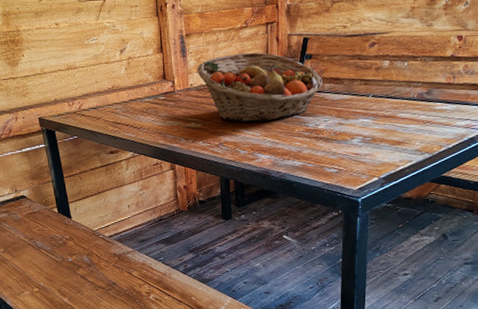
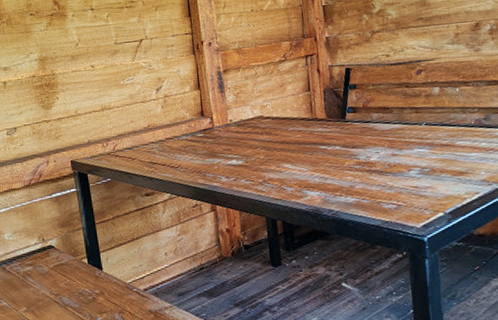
fruit basket: present [197,52,322,122] -> none [236,84,370,158]

